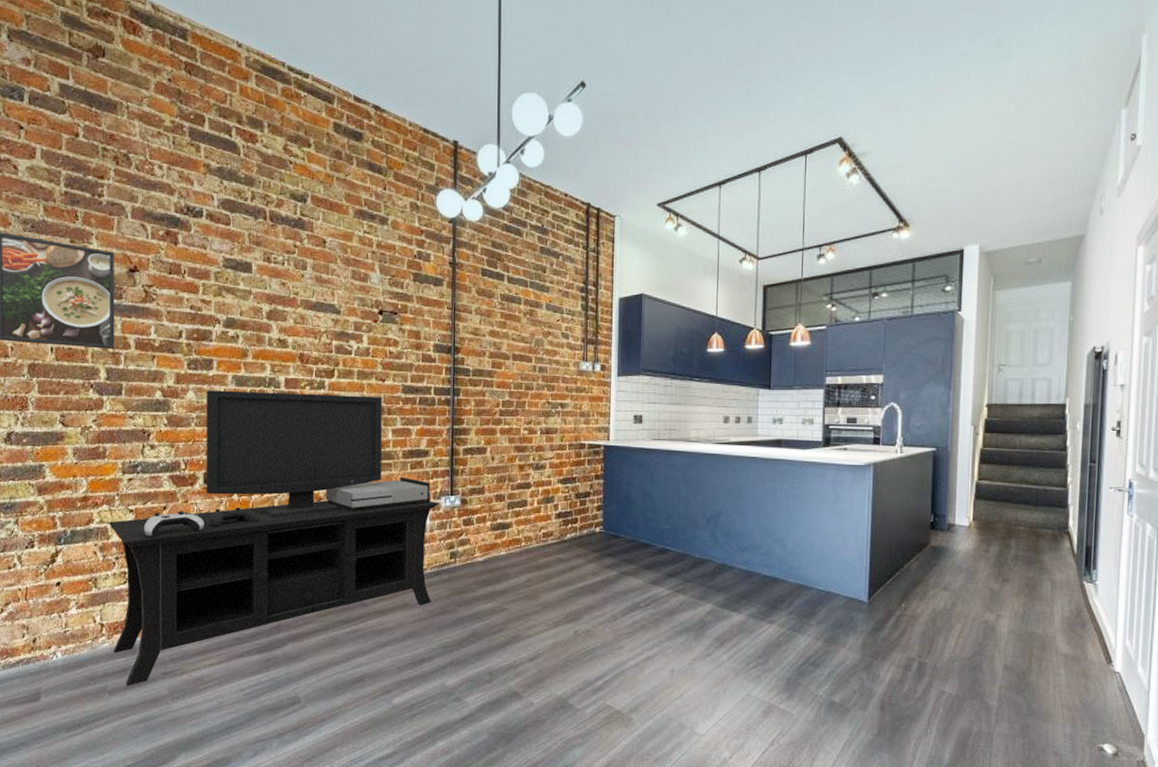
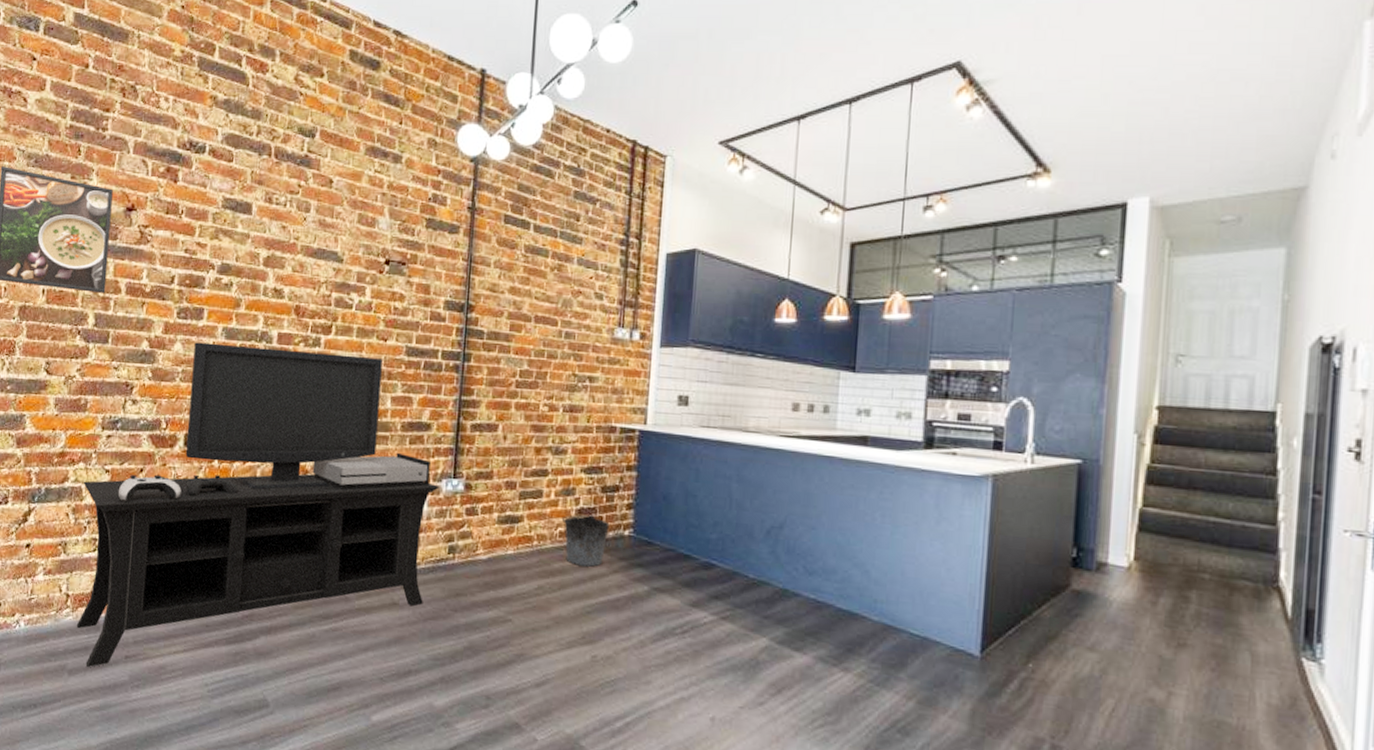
bucket: none [544,517,584,560] -> present [561,515,610,567]

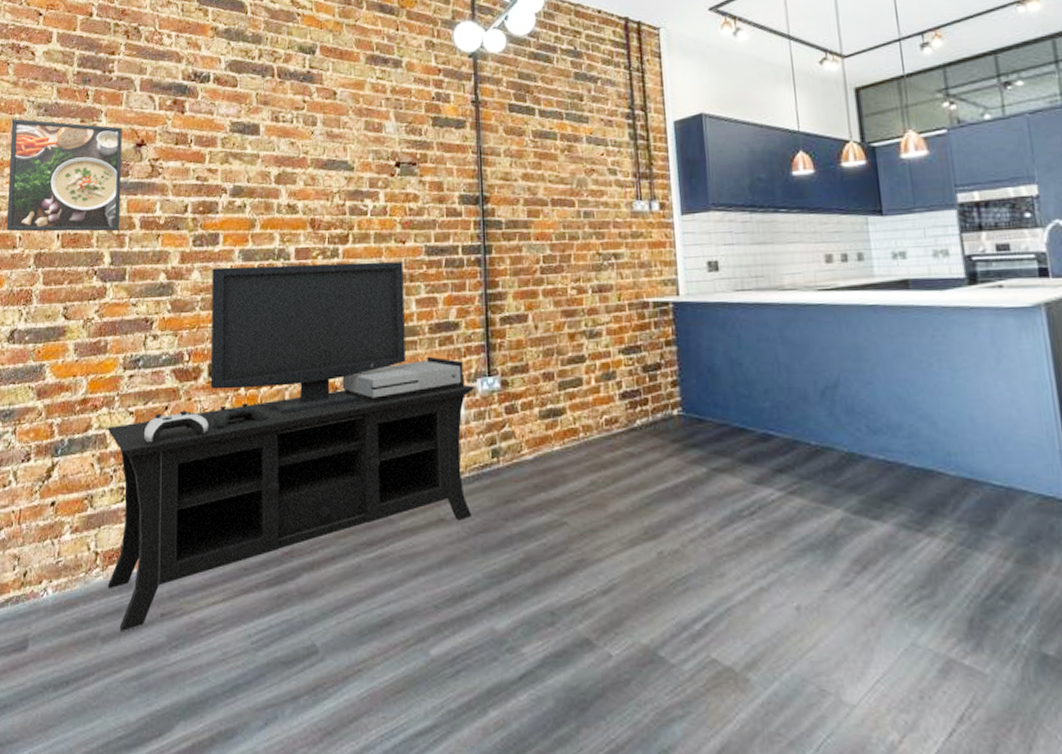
bucket: present [561,515,610,567] -> none [605,398,657,454]

